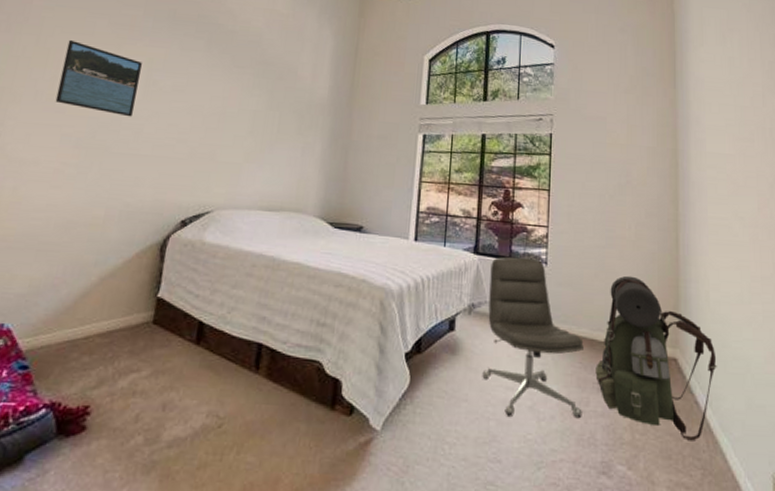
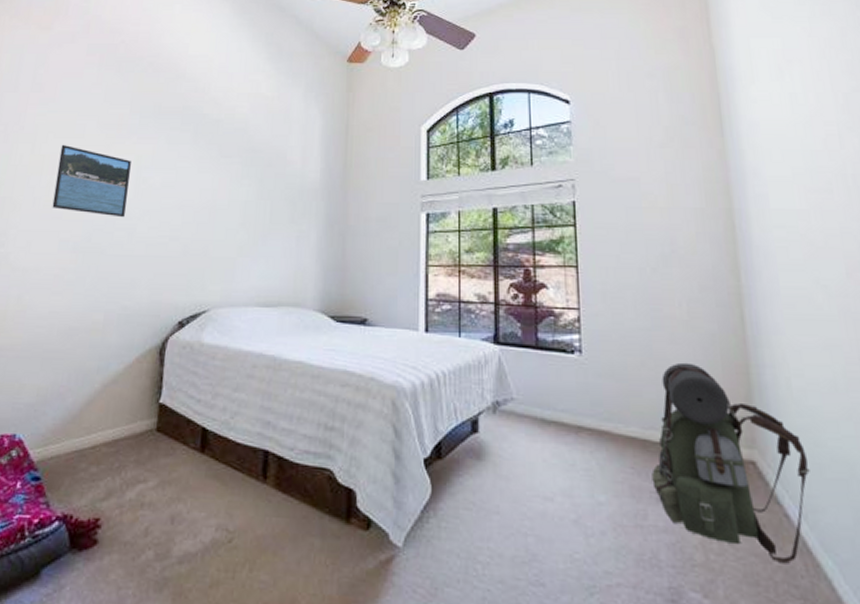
chair: present [482,257,584,419] -> none [514,345,640,535]

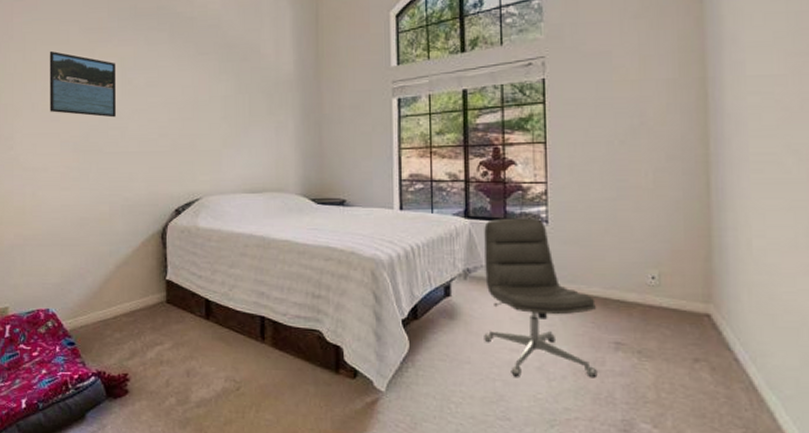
chair: none [514,345,640,535] -> present [484,218,598,378]
backpack: present [651,362,810,564] -> none [611,228,762,400]

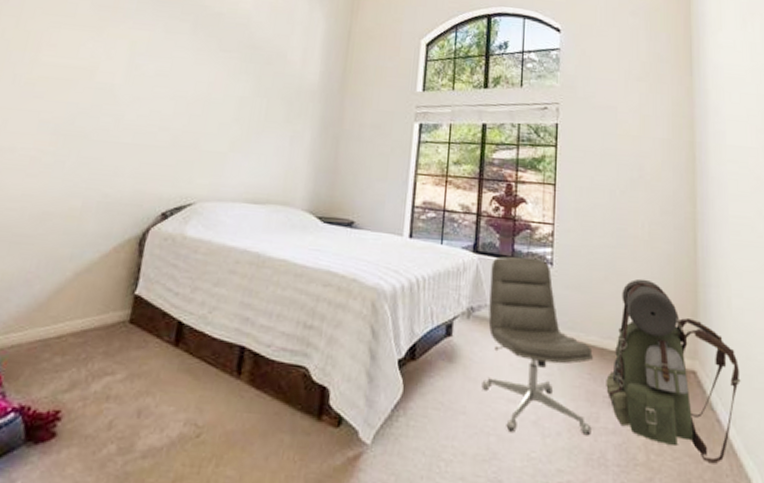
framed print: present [49,50,116,118] -> none [33,21,125,103]
backpack: none [611,228,762,400] -> present [606,278,741,464]

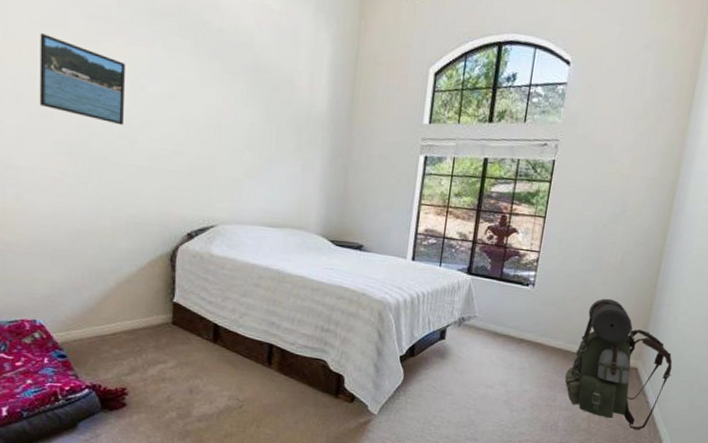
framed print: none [33,21,125,103] -> present [39,32,125,126]
chair: present [482,256,593,436] -> none [466,278,558,411]

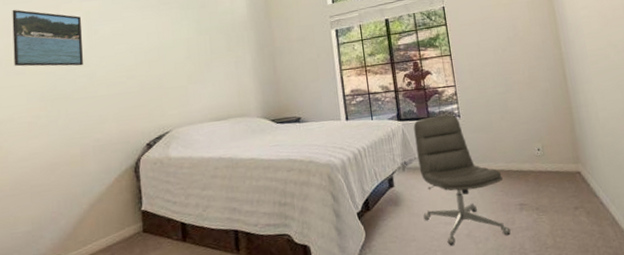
chair: none [466,278,558,411] -> present [413,115,511,247]
backpack: present [564,298,673,430] -> none [515,112,614,234]

